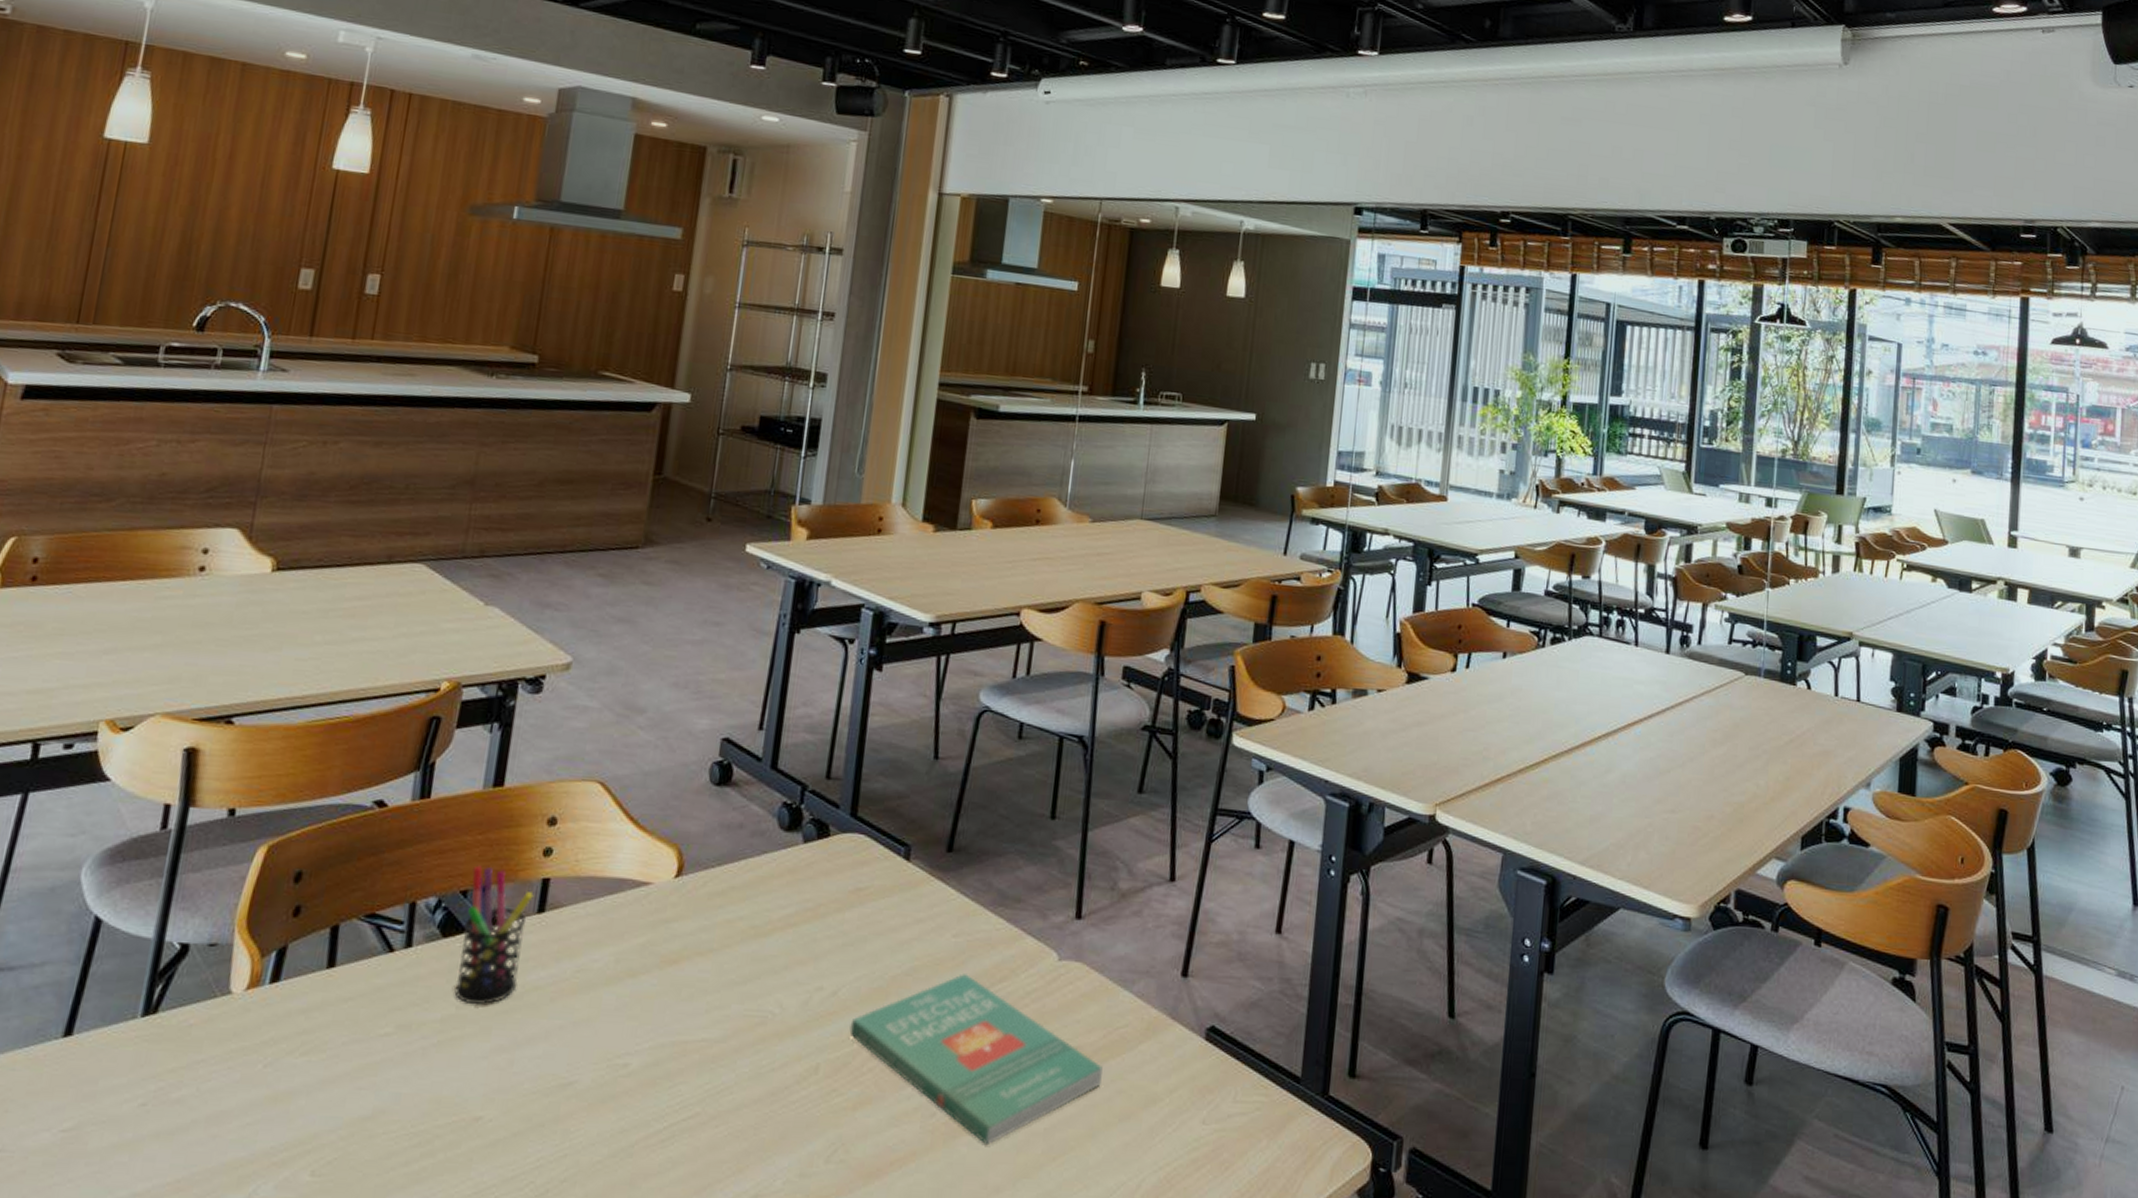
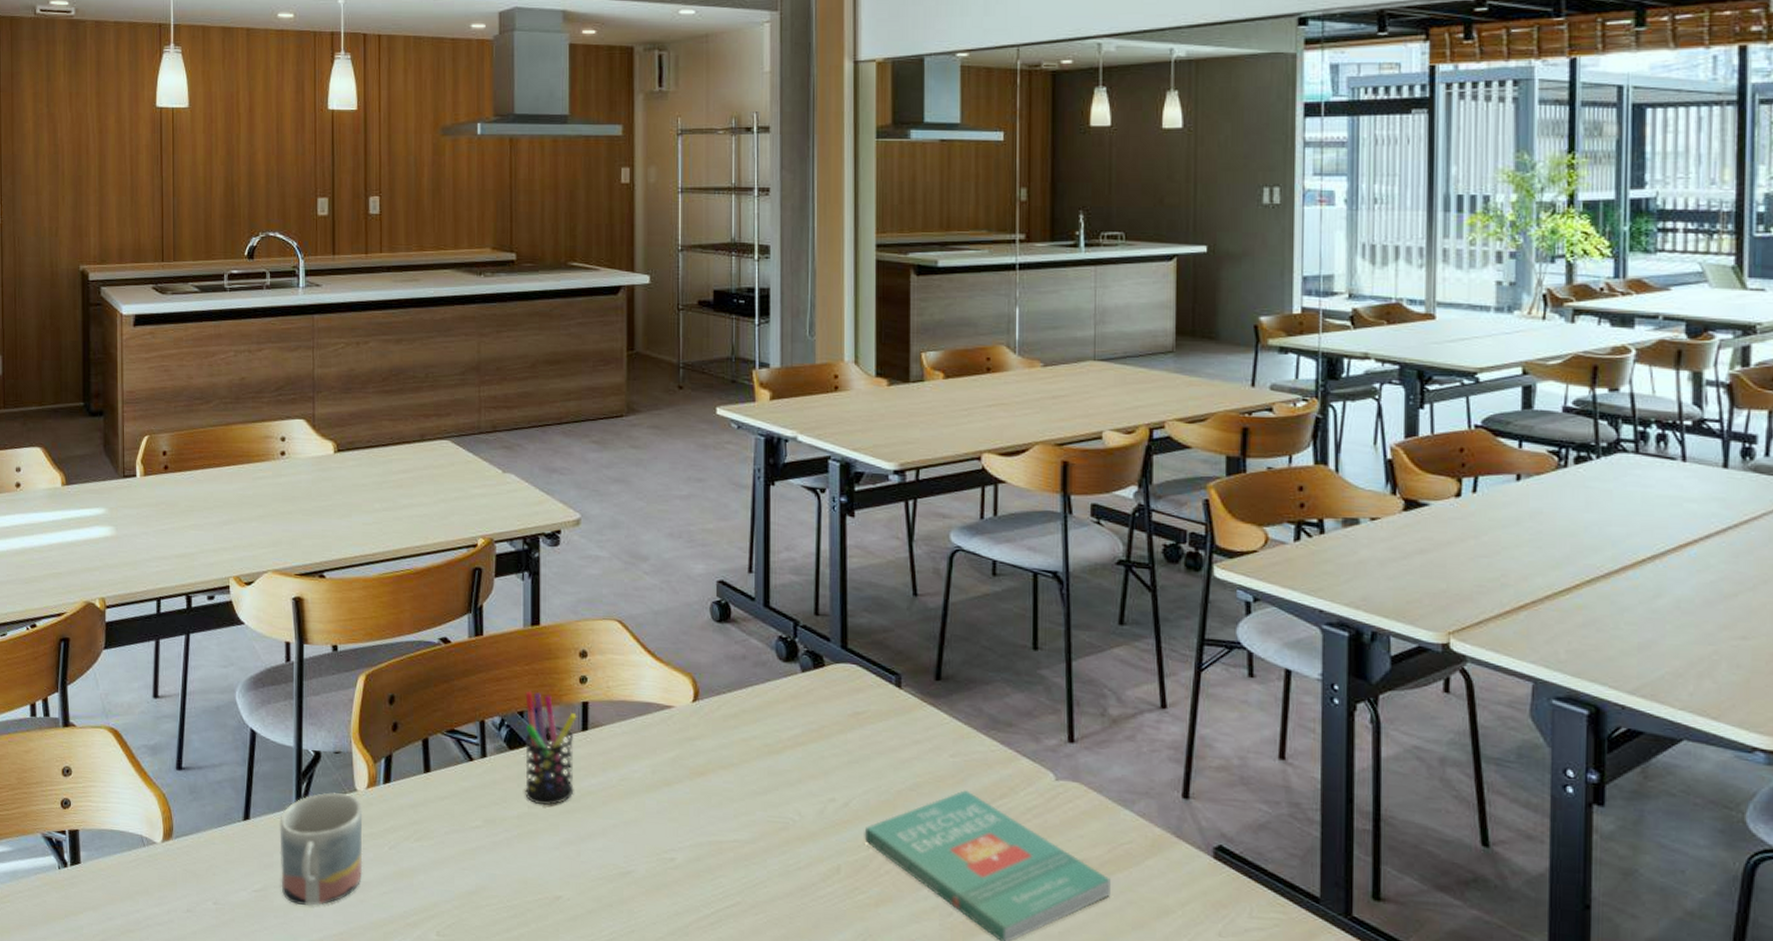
mug: none [102,996,236,1148] -> present [279,792,363,907]

